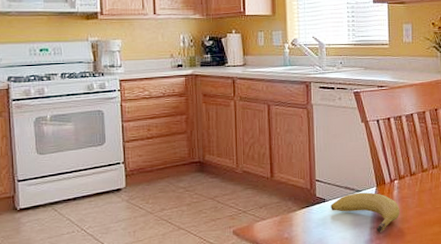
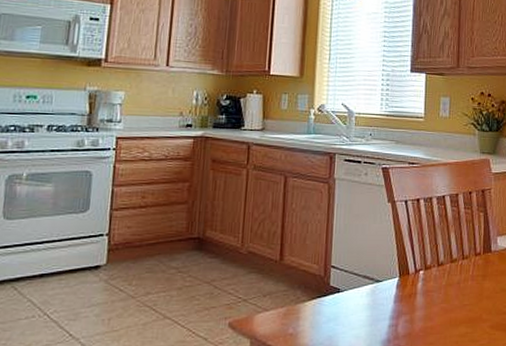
fruit: present [331,192,400,233] -> none [345,283,423,331]

